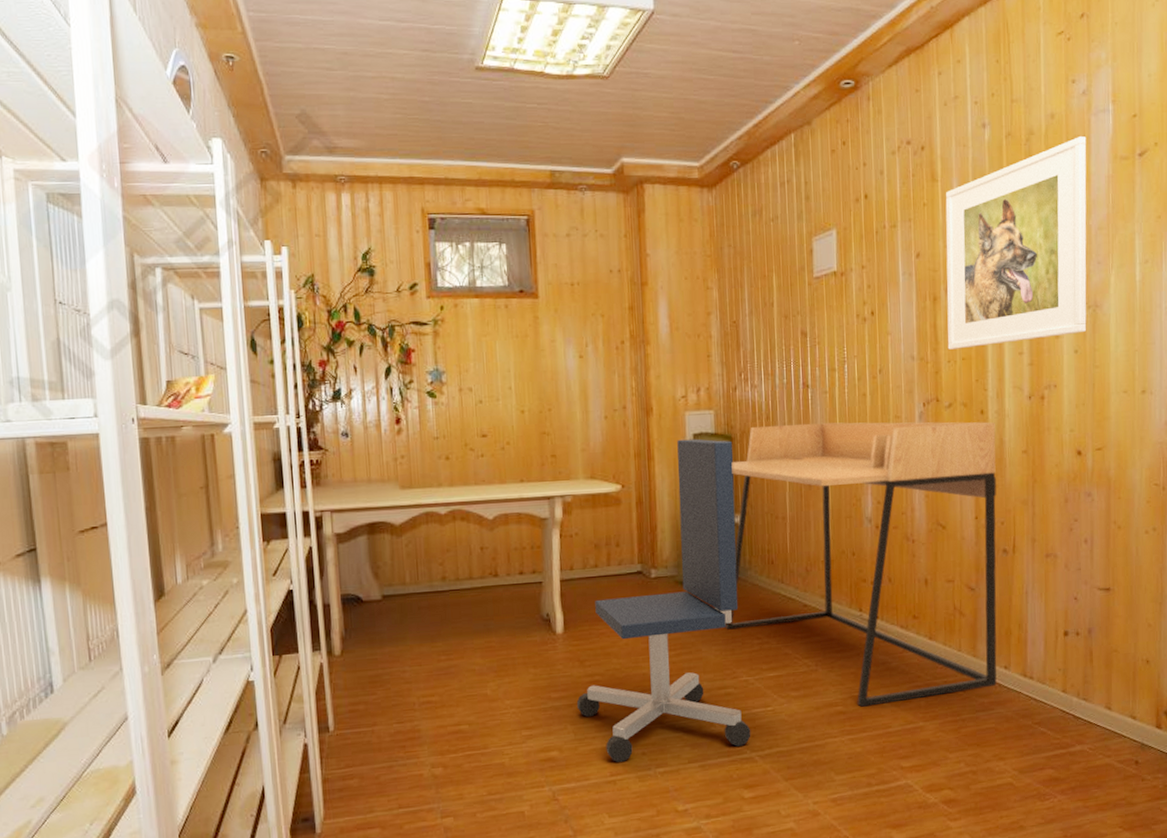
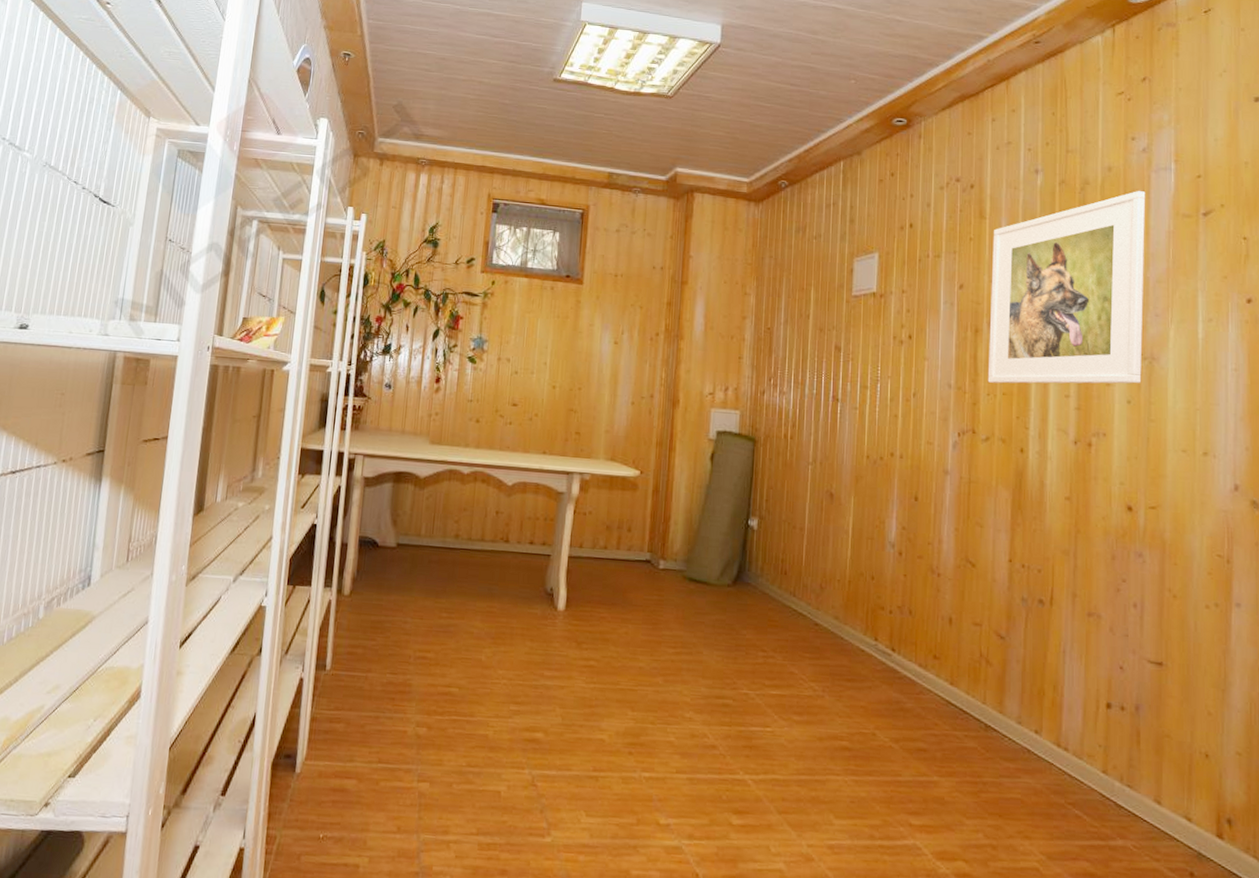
office chair: present [576,439,751,763] -> none [568,434,756,765]
desk: present [726,422,997,707] -> none [730,433,1036,751]

